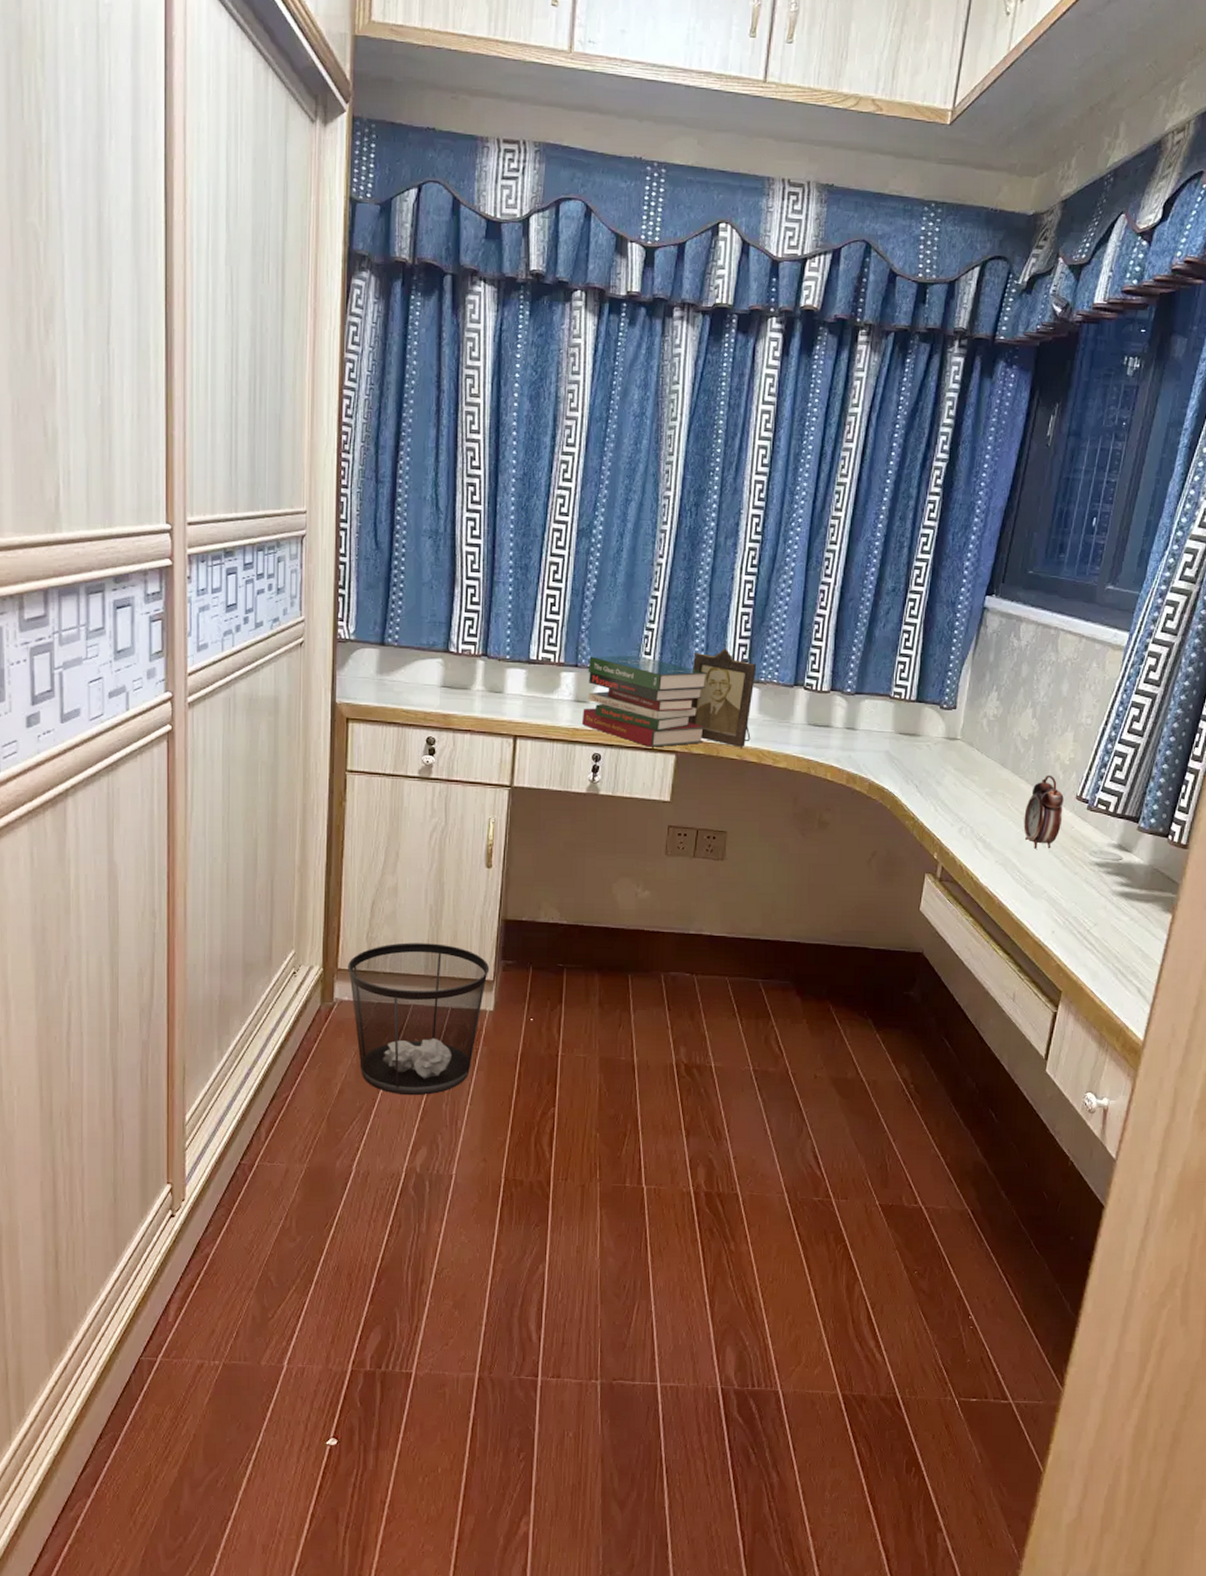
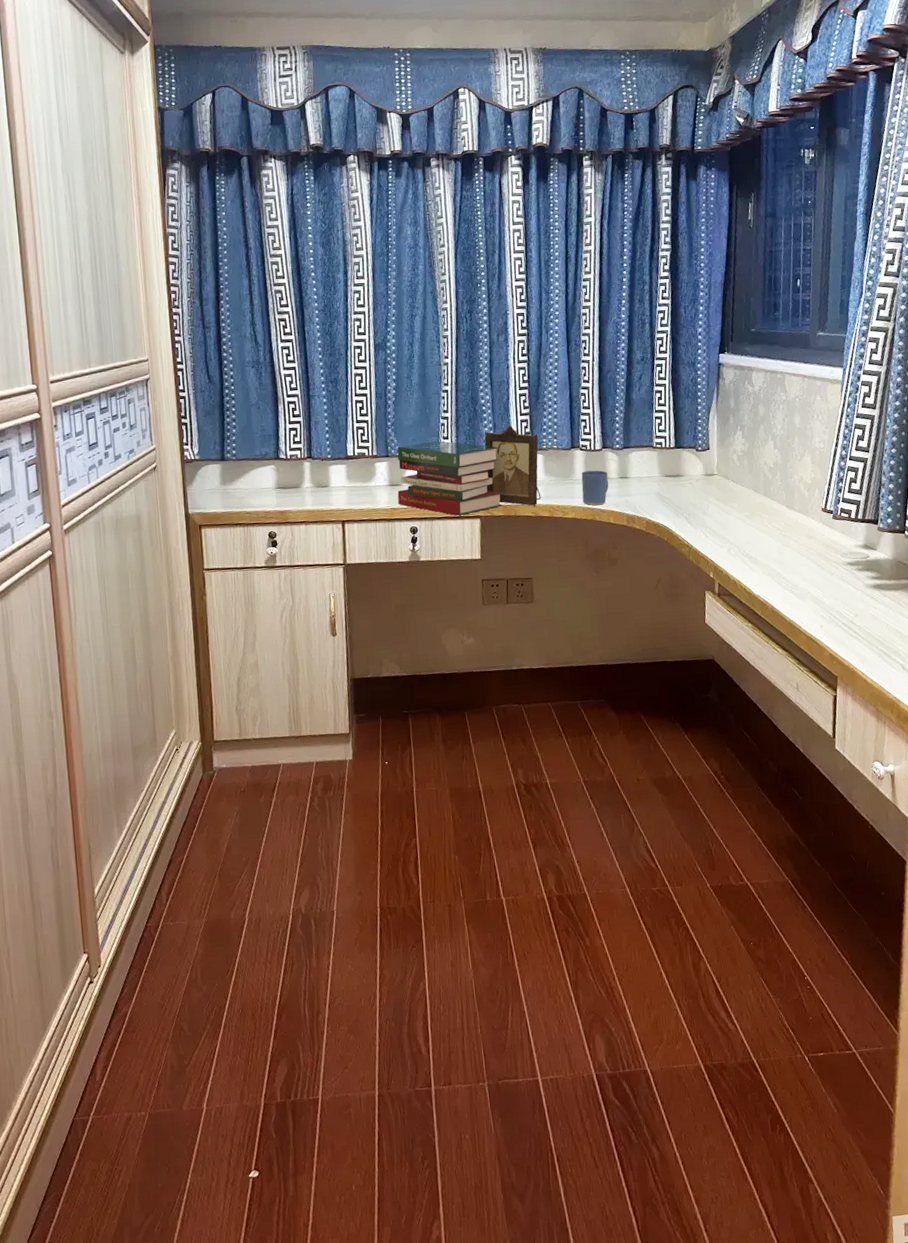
waste bin: present [347,942,490,1096] -> none [222,707,345,845]
mug: none [799,715,833,757] -> present [581,470,609,506]
alarm clock: present [1023,775,1064,849] -> none [780,494,813,558]

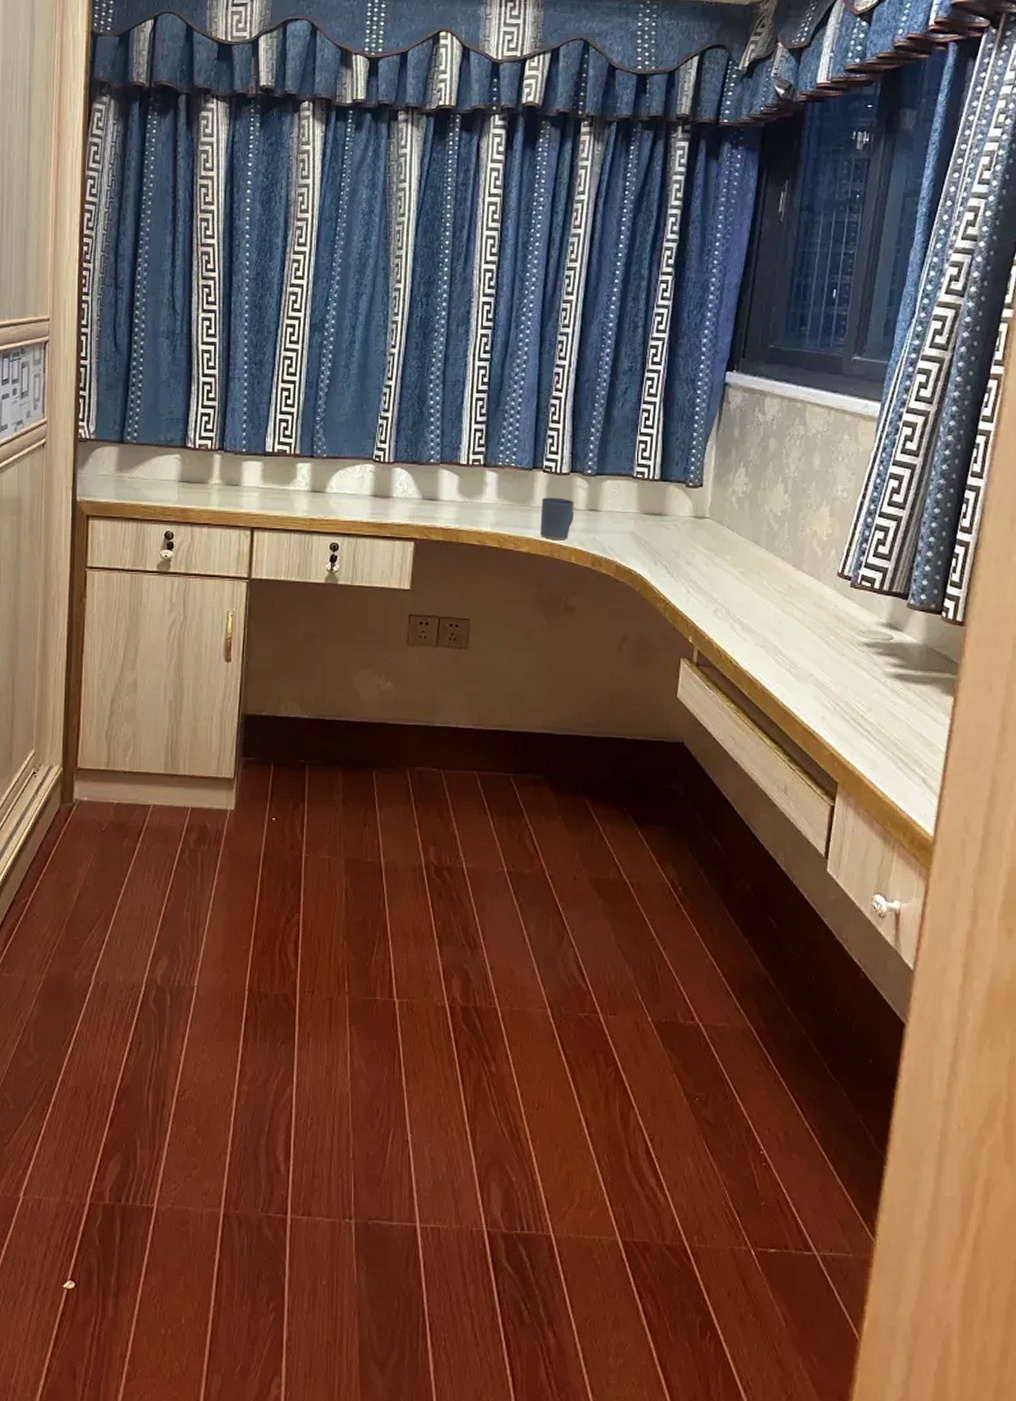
books: present [397,440,502,516] -> none [319,444,443,535]
photo frame: present [484,425,542,506] -> none [425,434,494,532]

